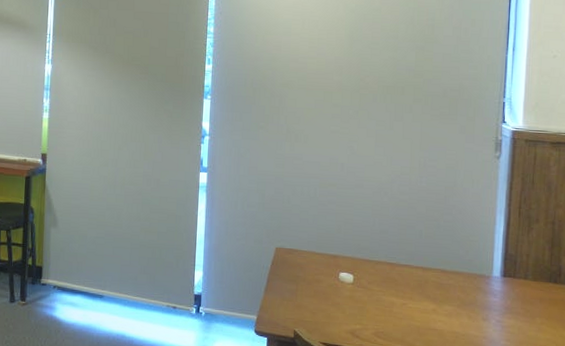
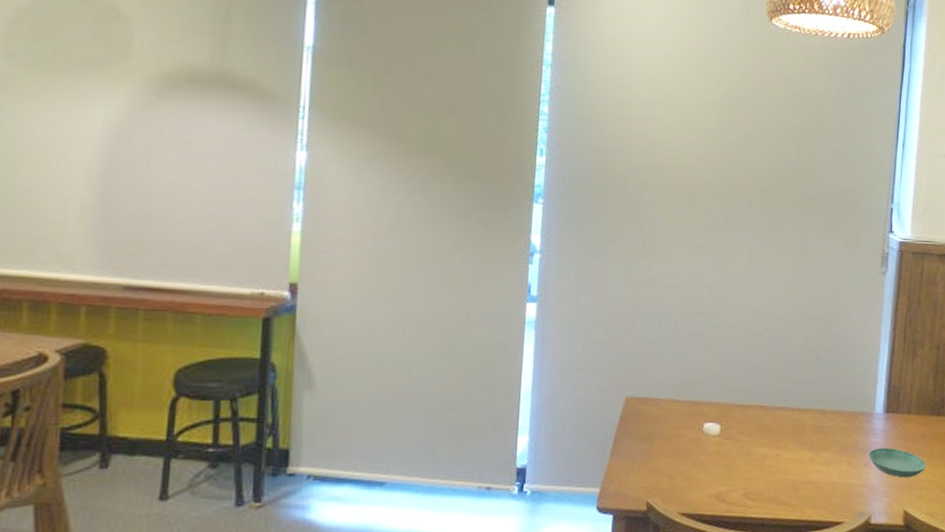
saucer: none [487,306,545,335] -> present [868,447,927,478]

